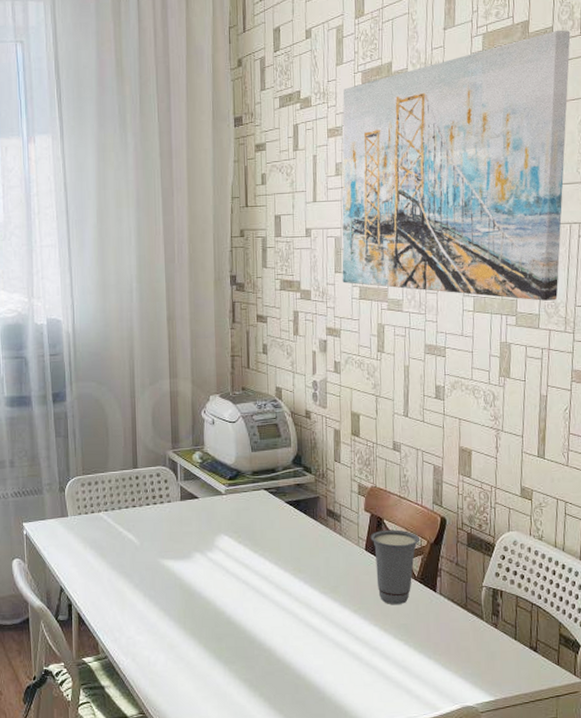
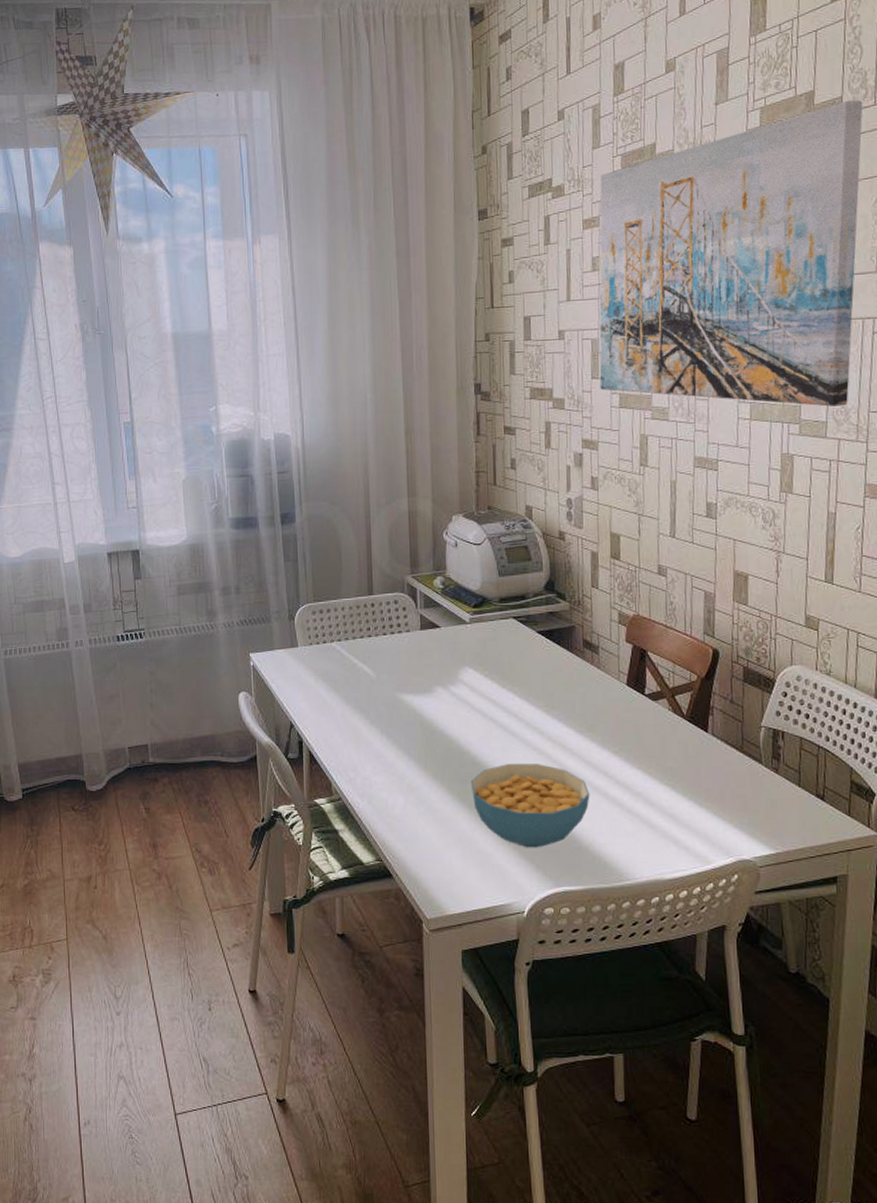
cereal bowl: none [226,622,333,700] -> present [471,763,590,848]
cup: present [370,529,420,604] -> none [632,663,690,745]

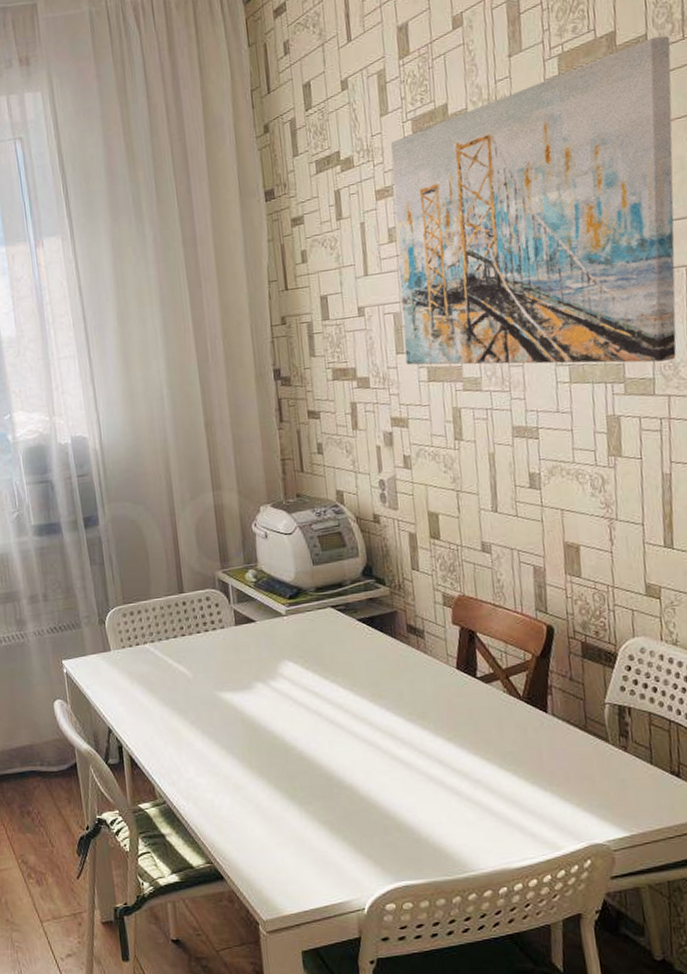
cereal bowl: present [471,763,590,848] -> none [299,755,426,843]

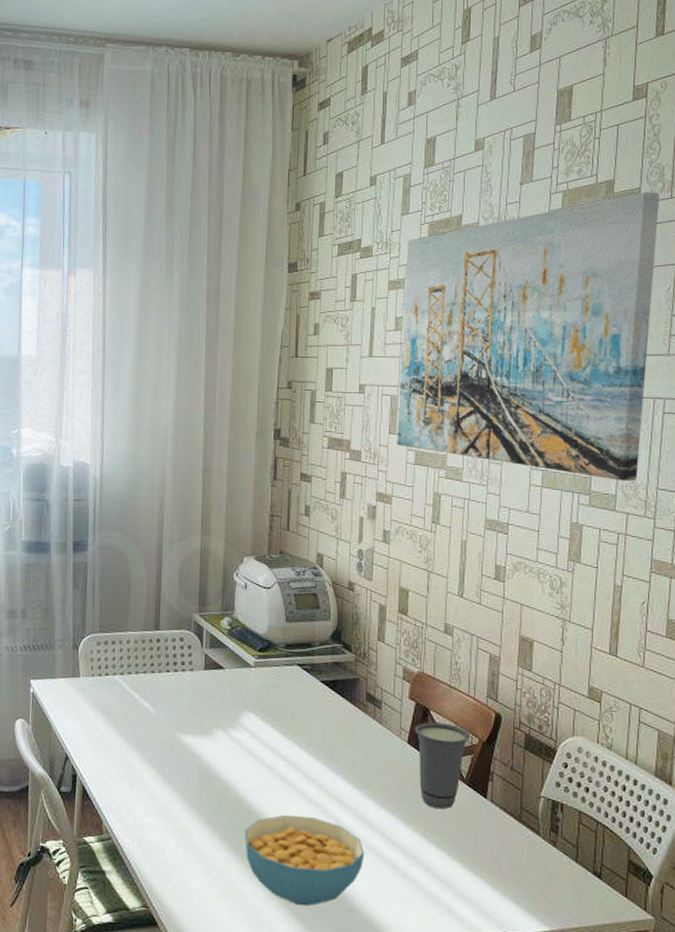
cereal bowl: none [299,755,426,843] -> present [245,814,365,906]
cup: none [461,643,523,730] -> present [414,722,471,809]

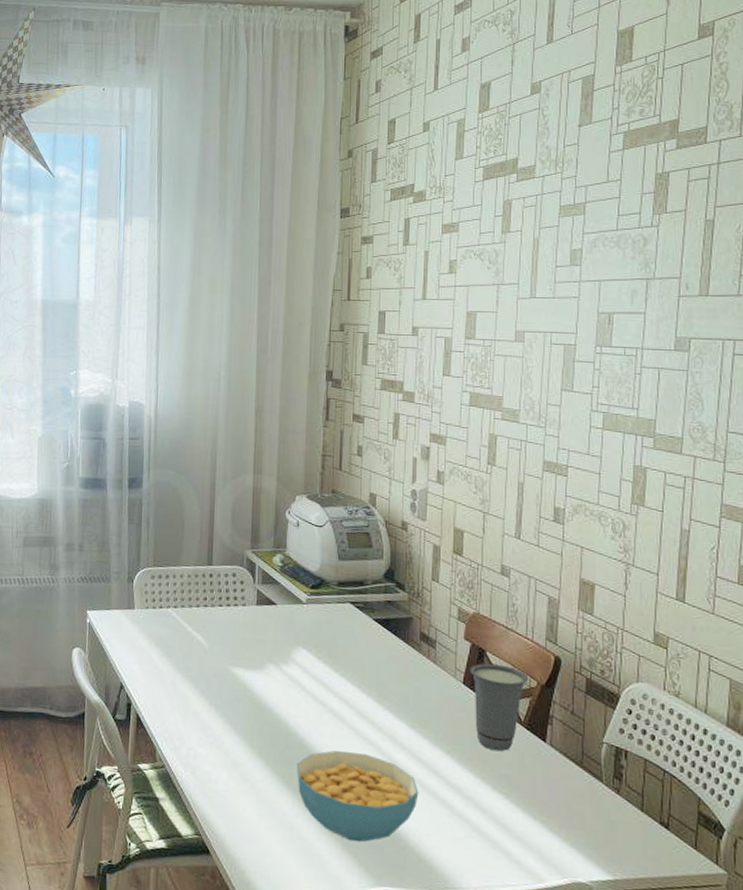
wall art: present [396,191,660,481] -> none [451,130,728,424]

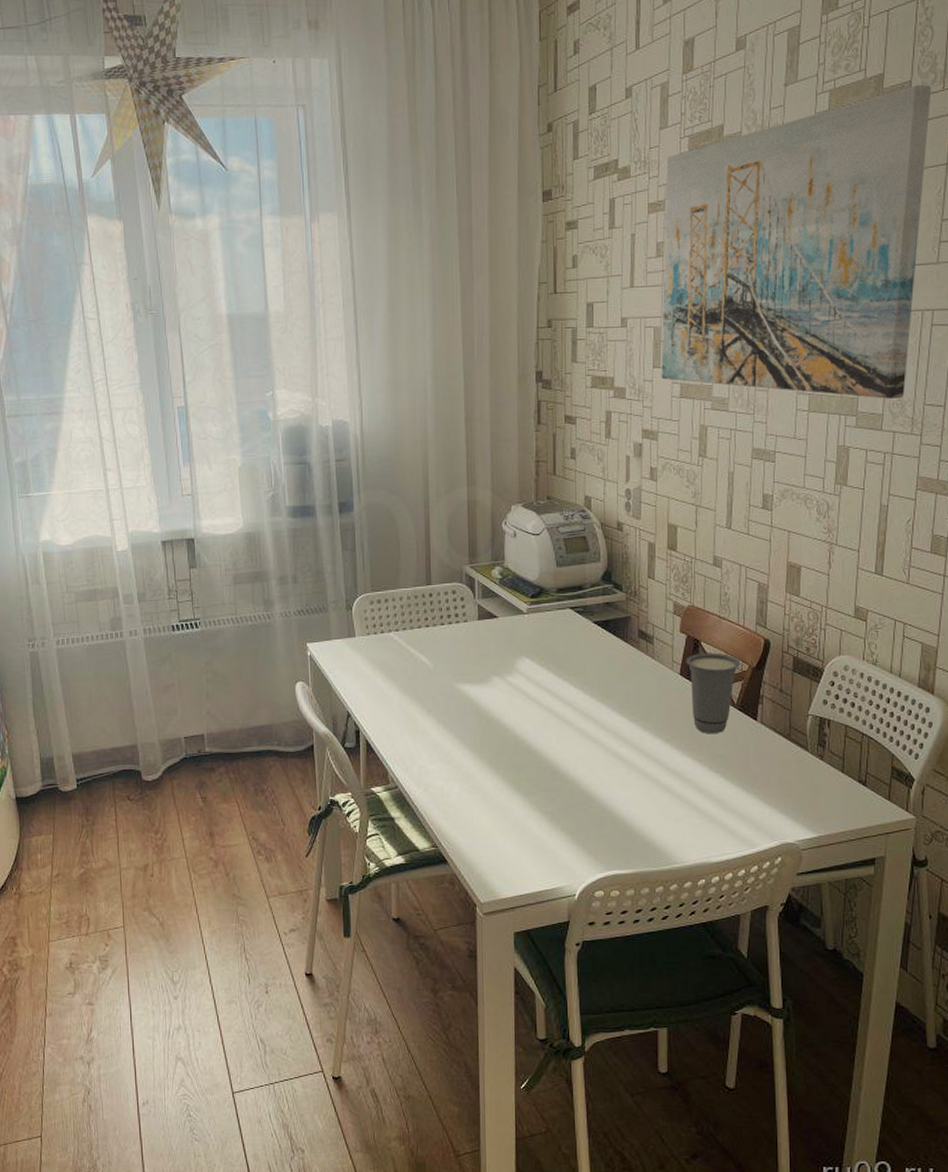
cereal bowl: present [297,750,419,842] -> none [526,751,642,834]
wall art: none [451,130,728,424] -> present [661,84,932,399]

